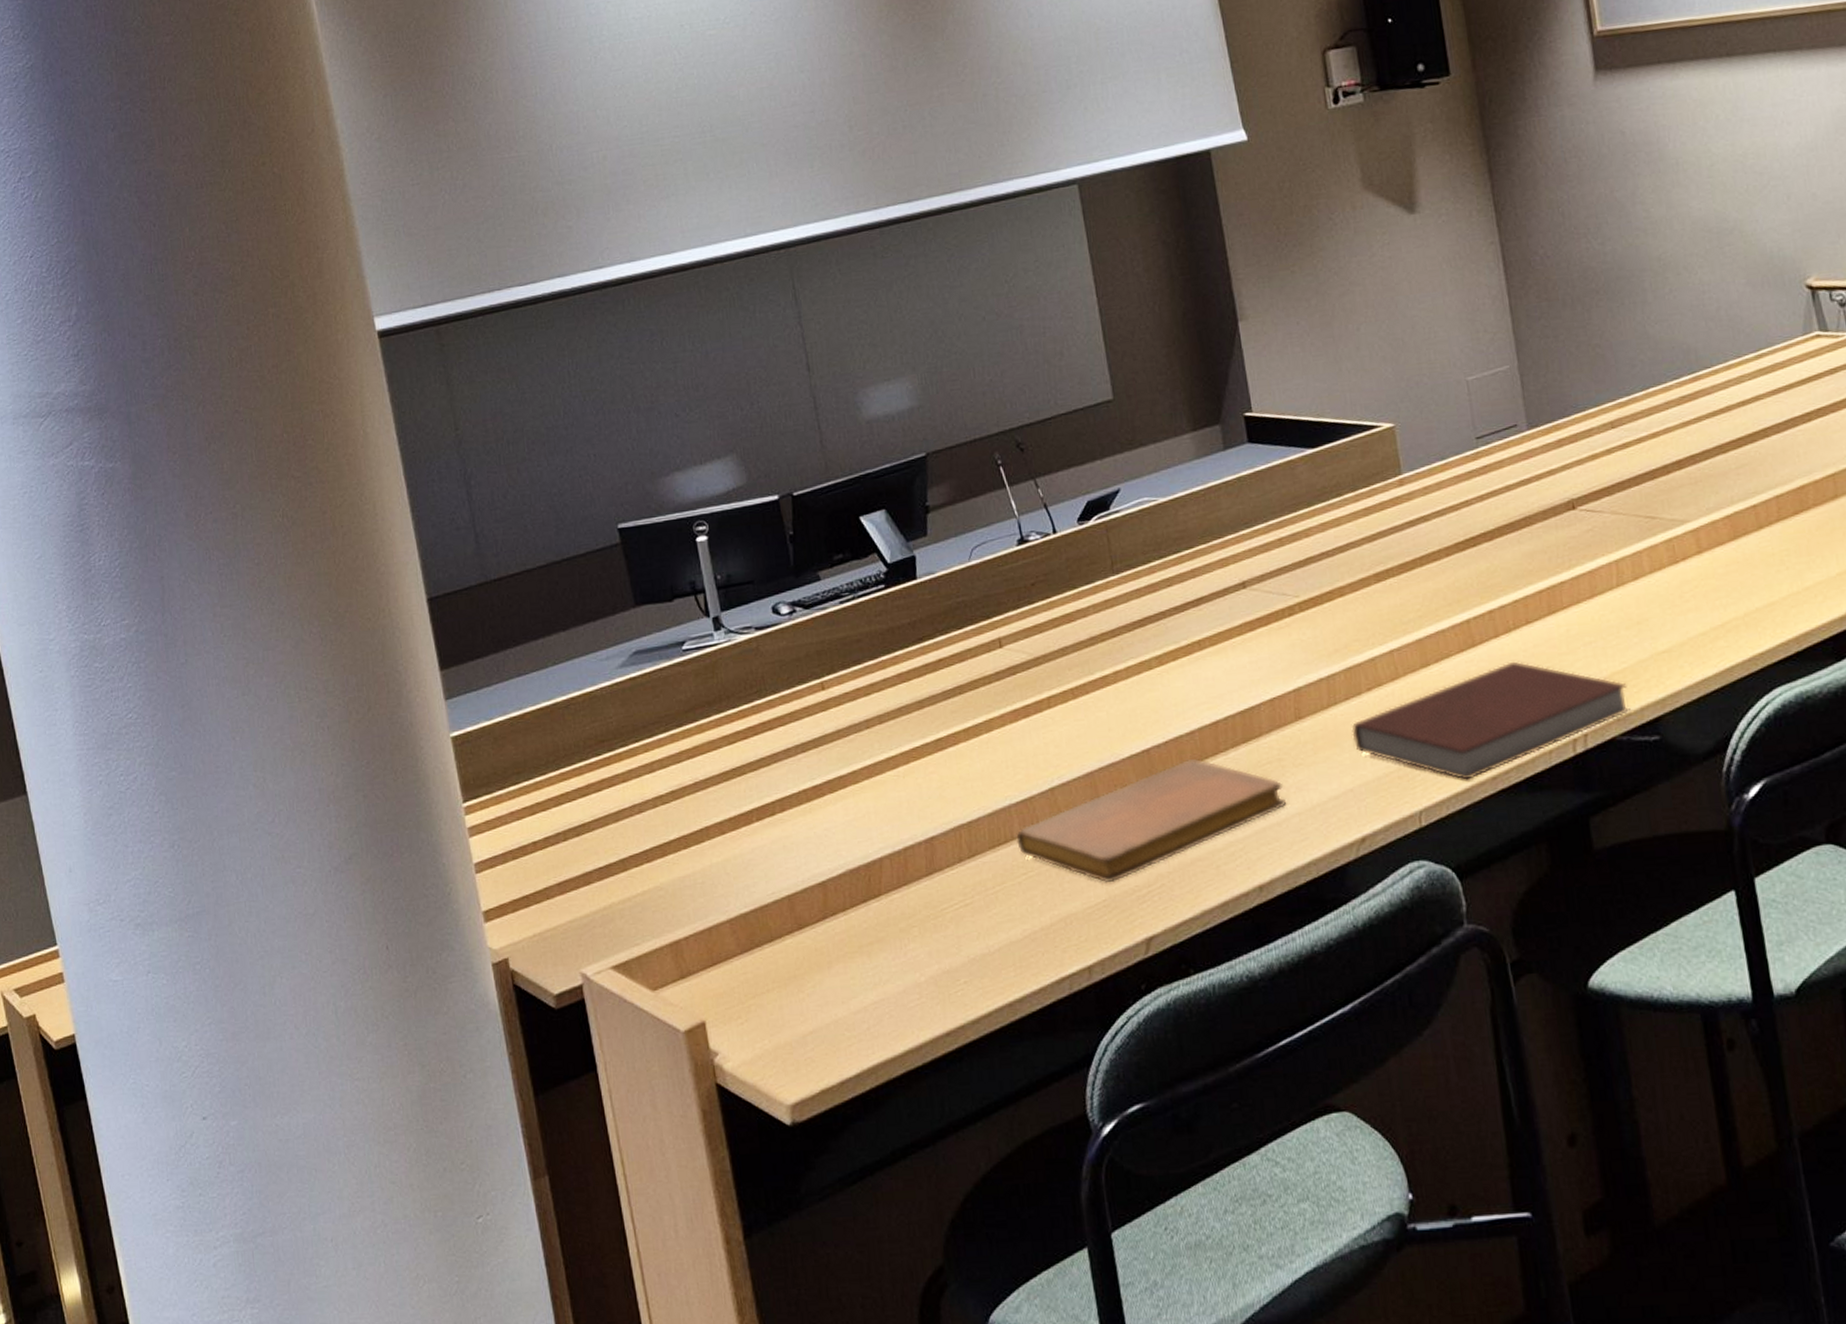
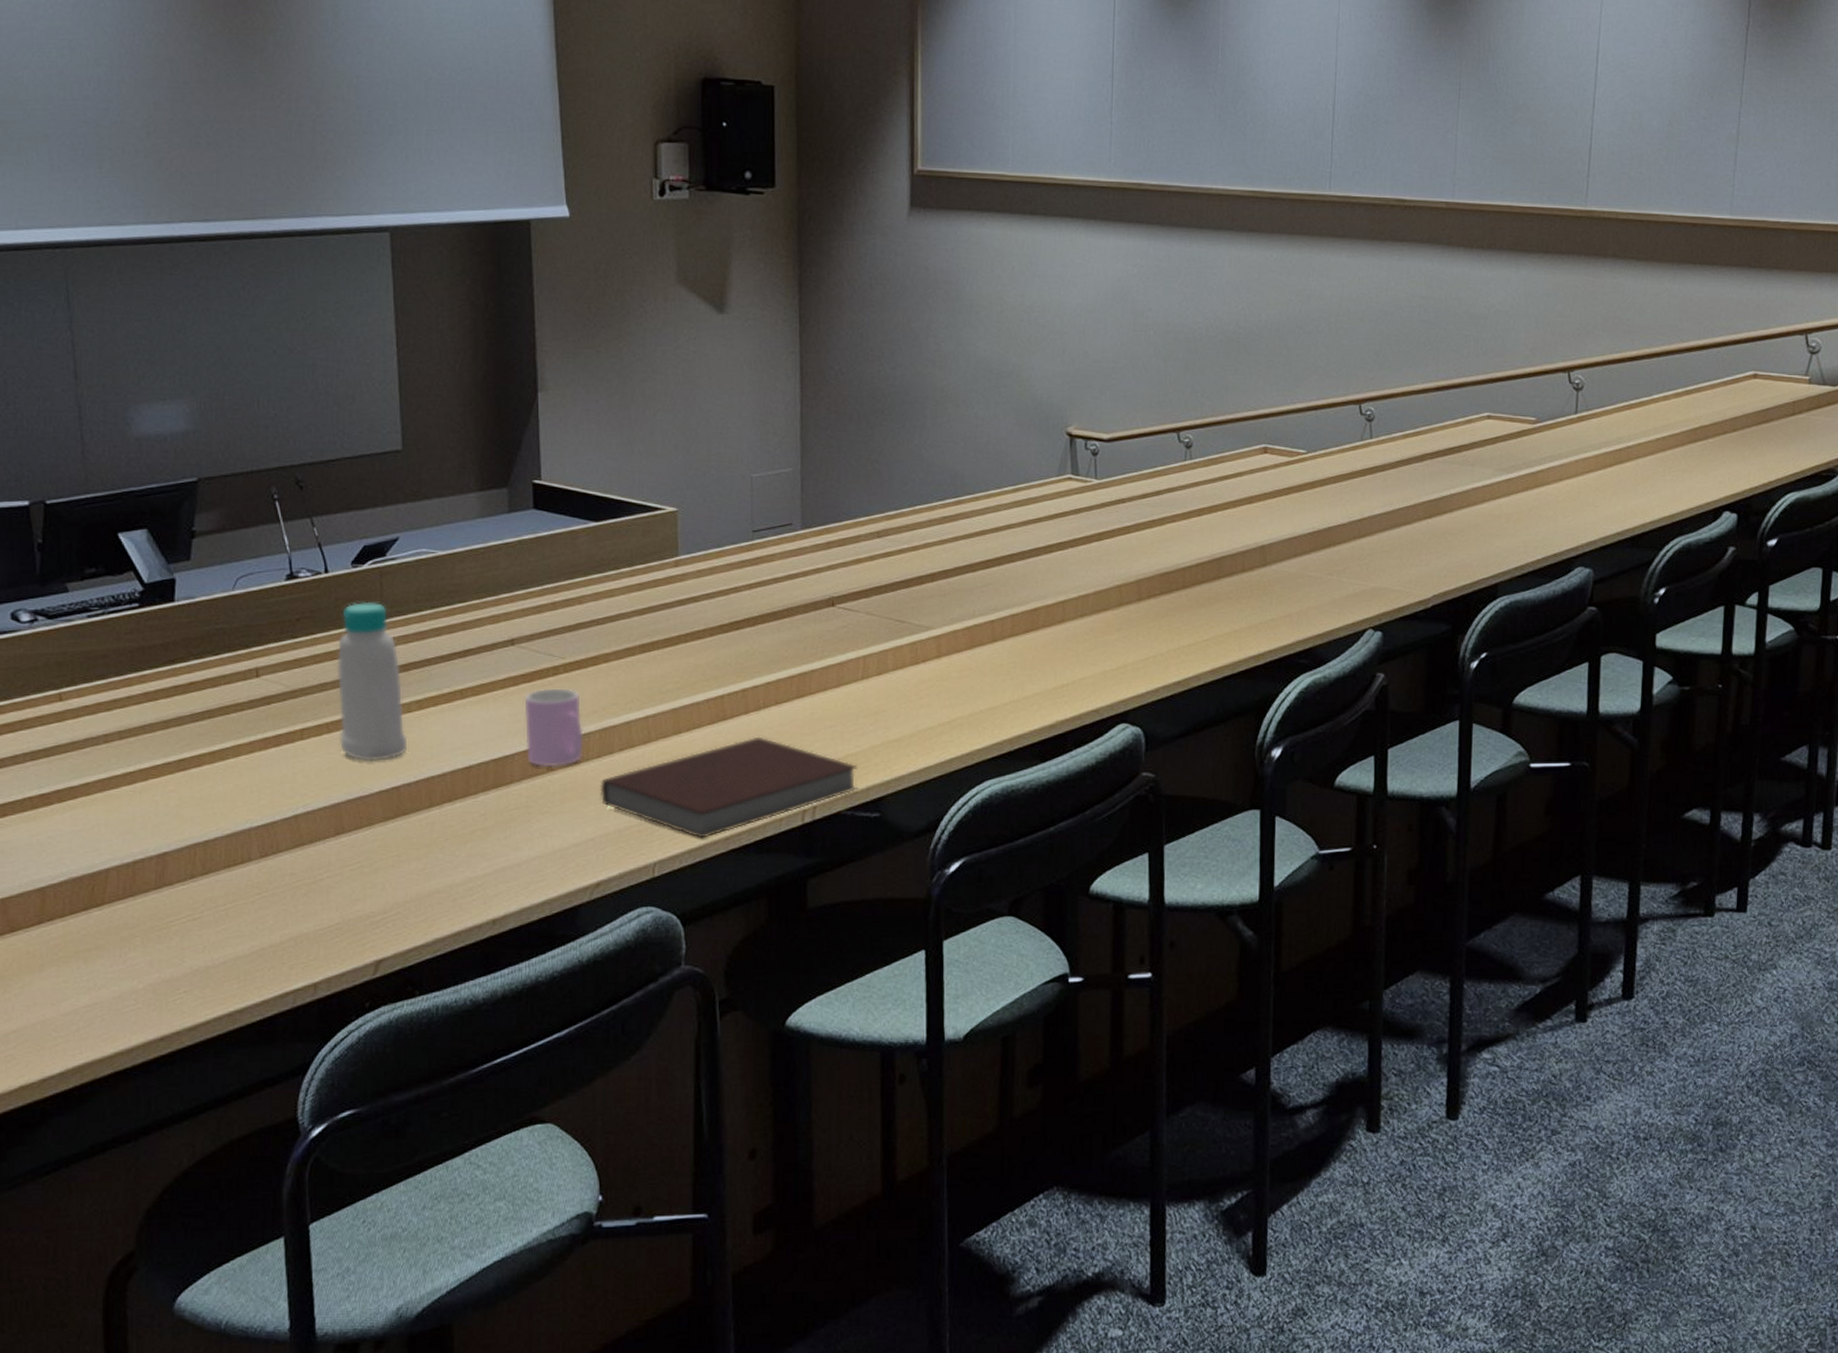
notebook: present [1016,758,1287,884] -> none [254,798,529,908]
bottle: none [1073,559,1153,726] -> present [337,603,408,762]
cup: none [1262,628,1330,716] -> present [524,688,583,768]

